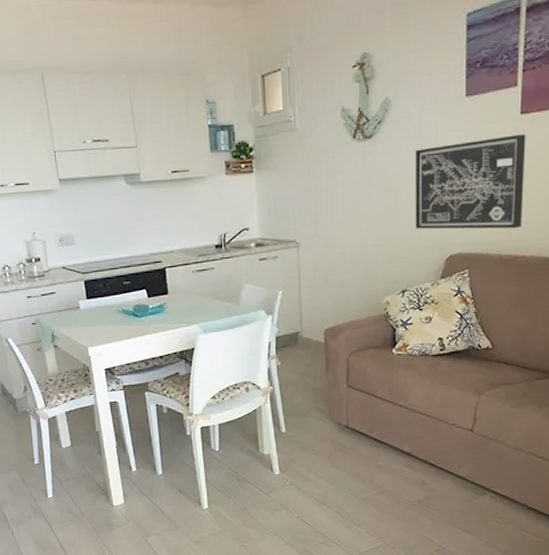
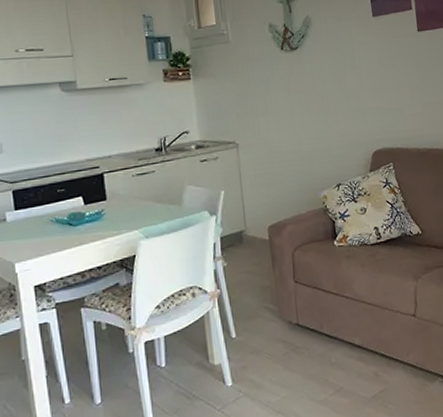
wall art: present [414,134,526,230] -> none [336,47,432,128]

